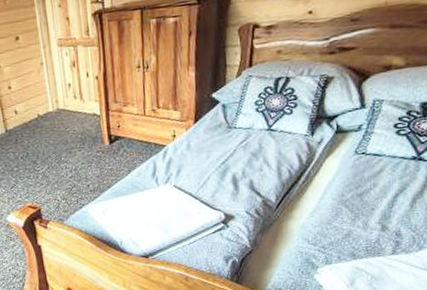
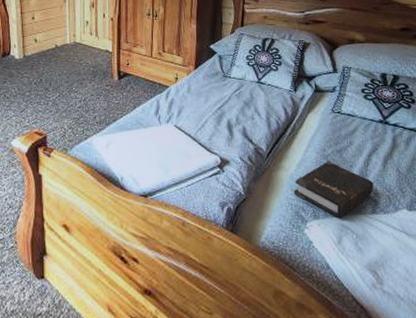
hardback book: none [304,206,397,262] -> present [293,161,374,219]

